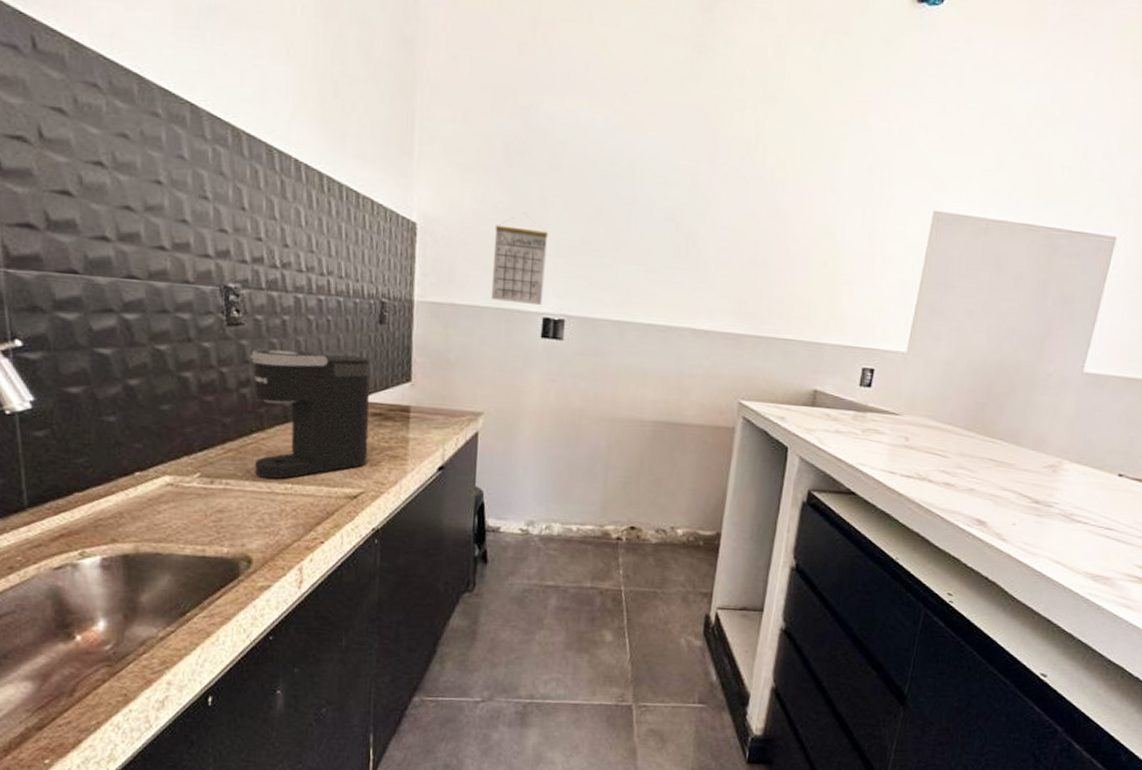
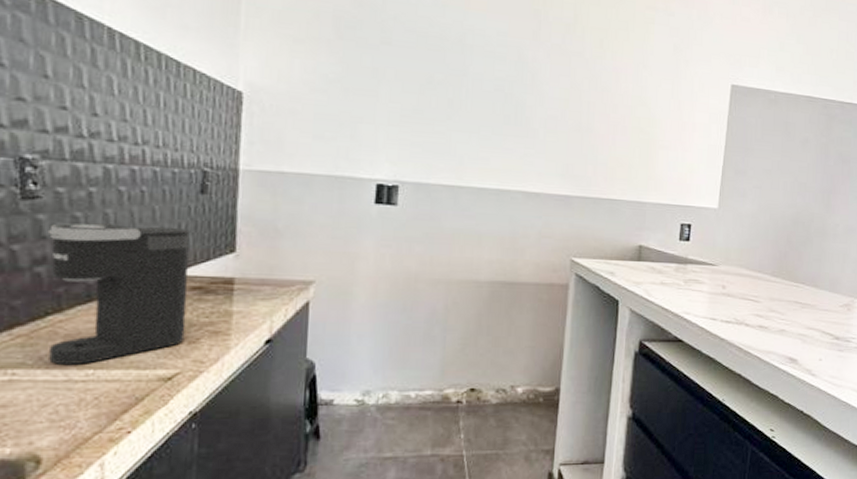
calendar: present [490,217,549,306] -> none [321,87,381,173]

